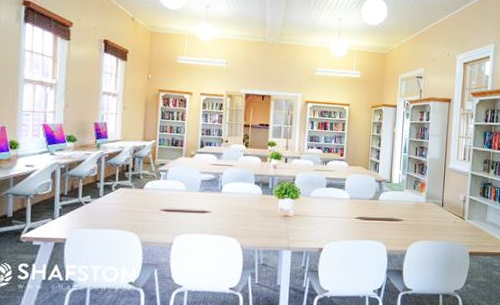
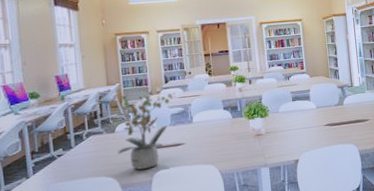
potted plant: none [142,152,210,231] -> present [117,89,176,170]

